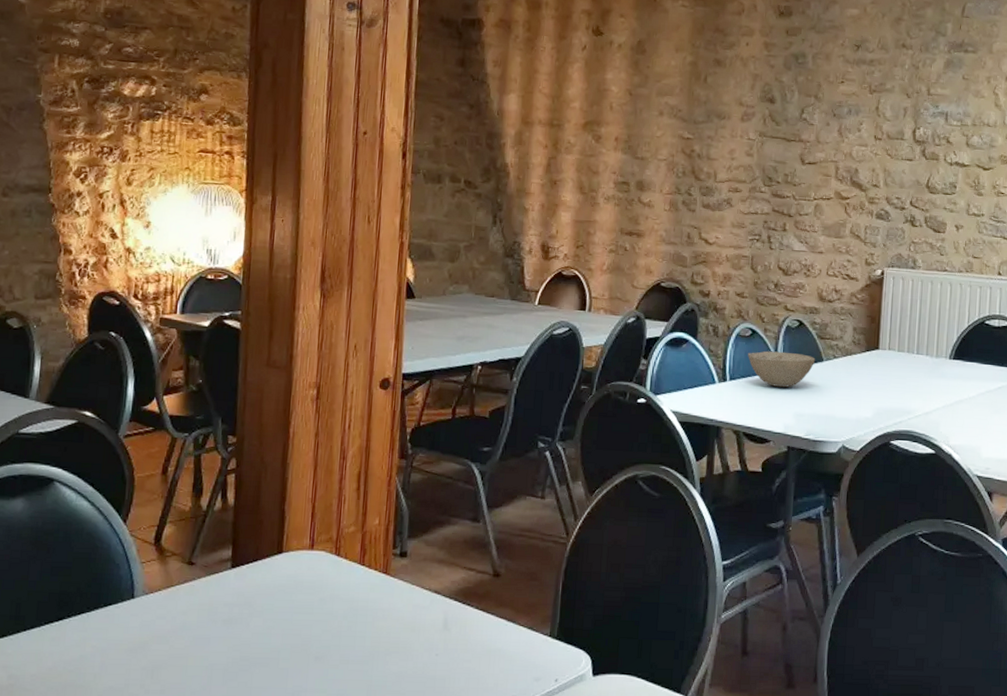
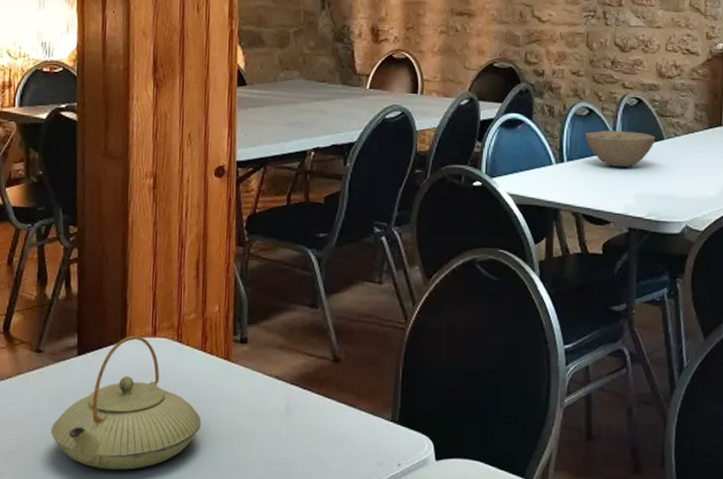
teapot: none [199,548,357,686] -> present [50,335,202,470]

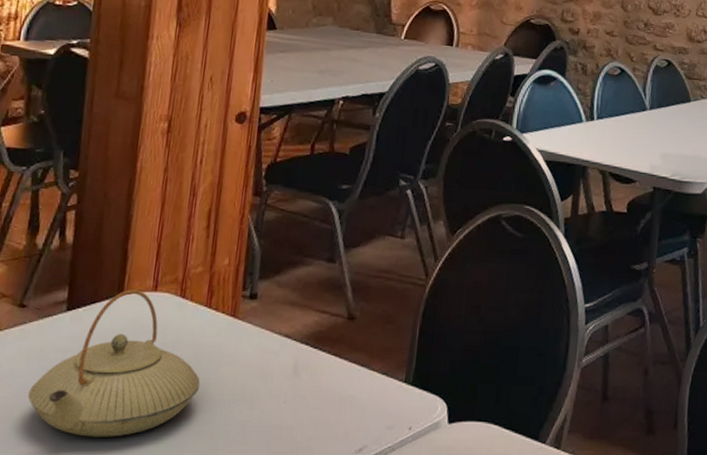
bowl: present [585,130,656,167] -> none [616,90,683,127]

